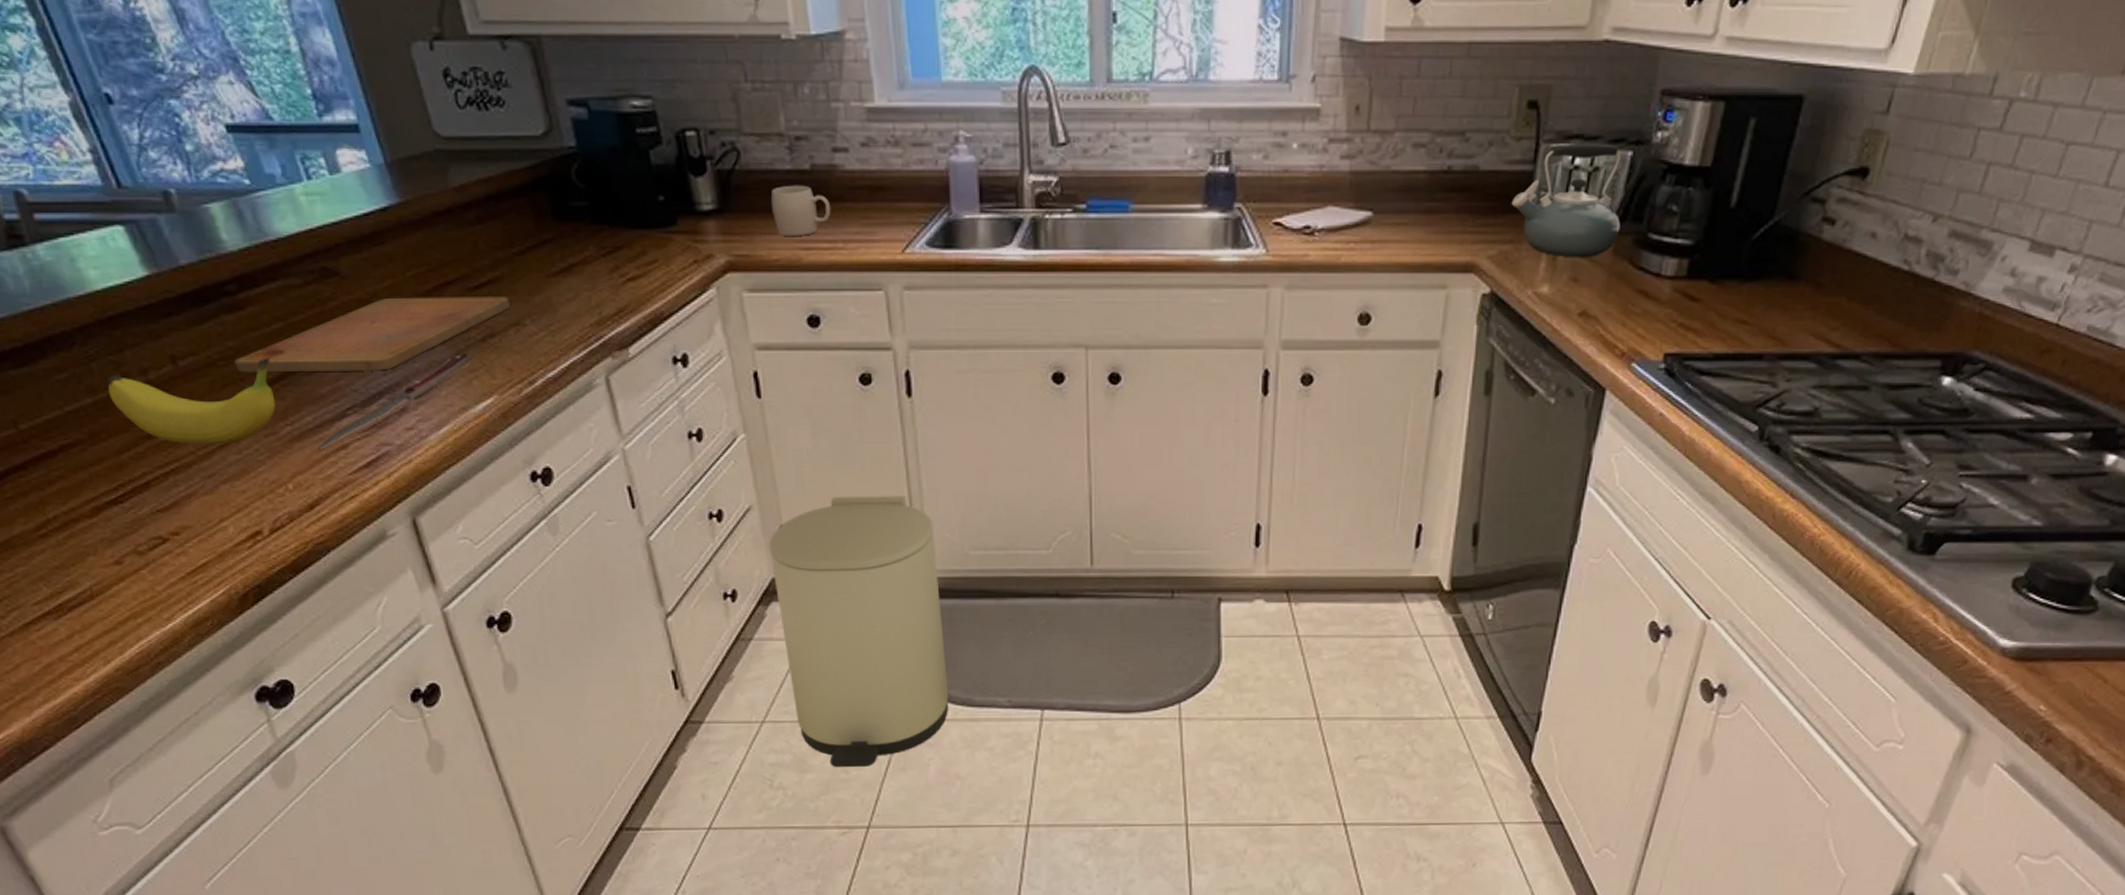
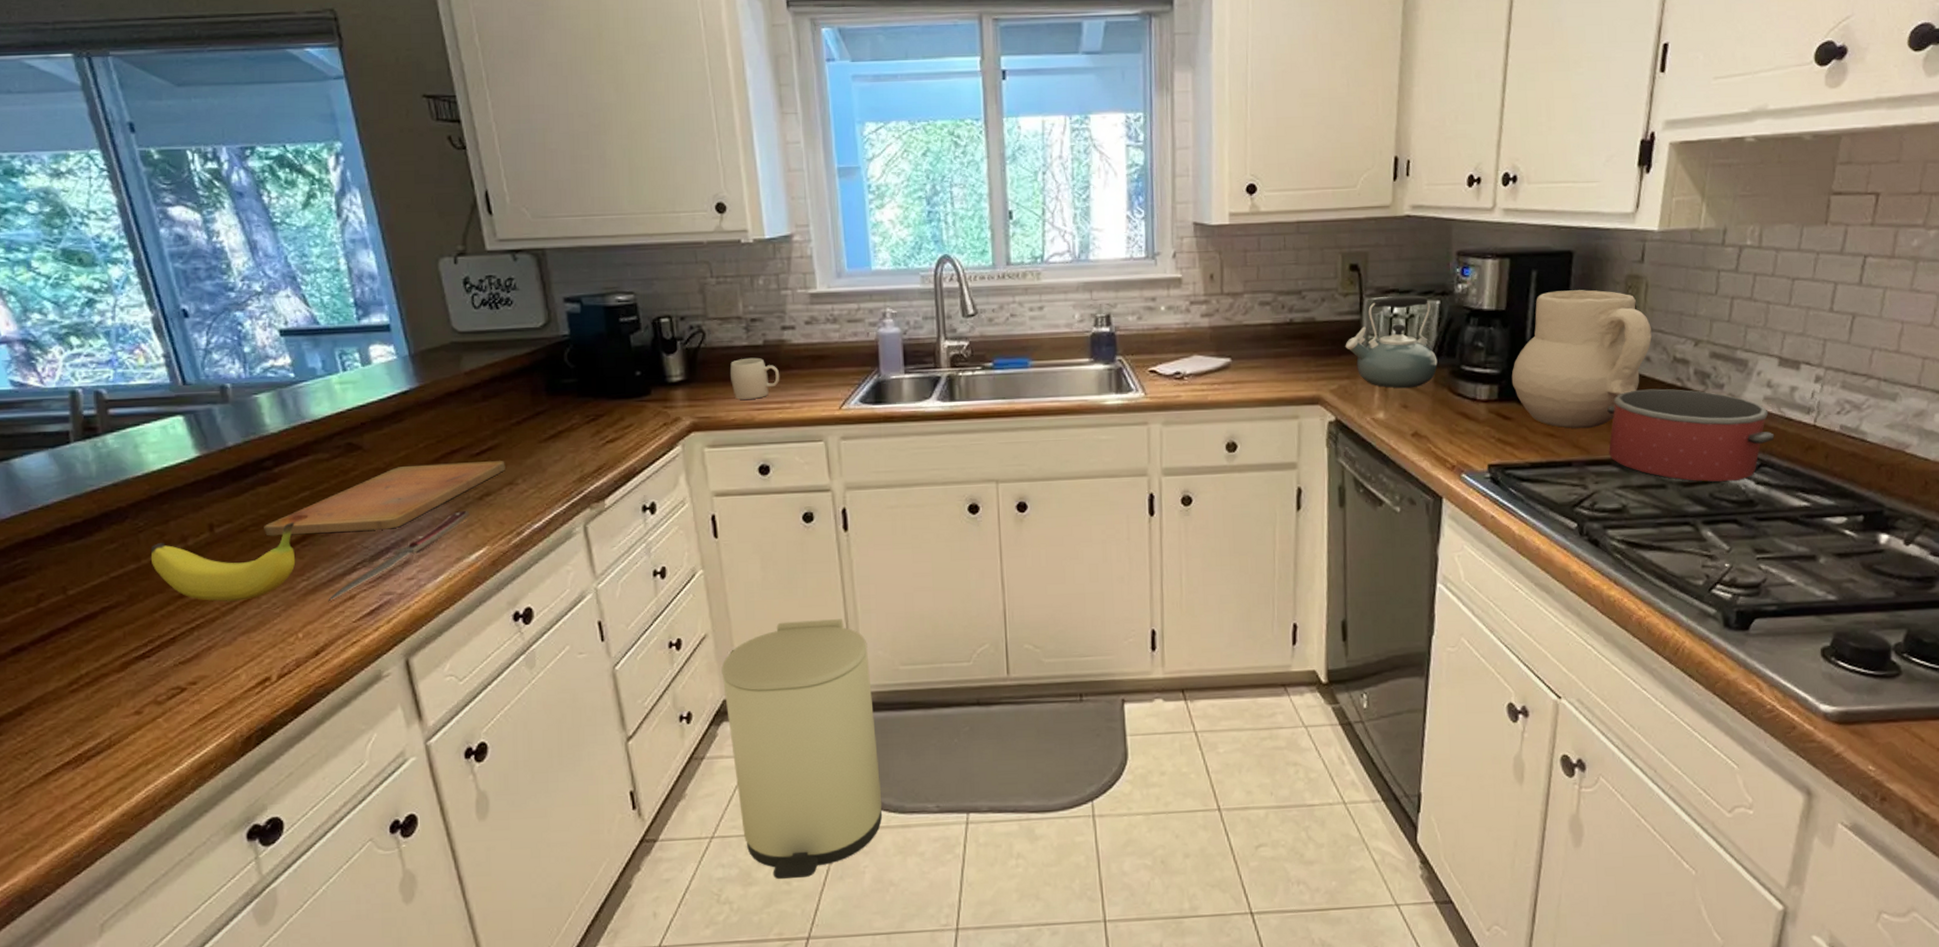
ceramic jug: none [1706,145,1884,316] -> present [1511,290,1652,429]
cooking pot: none [1808,272,2008,386] -> present [1607,389,1775,483]

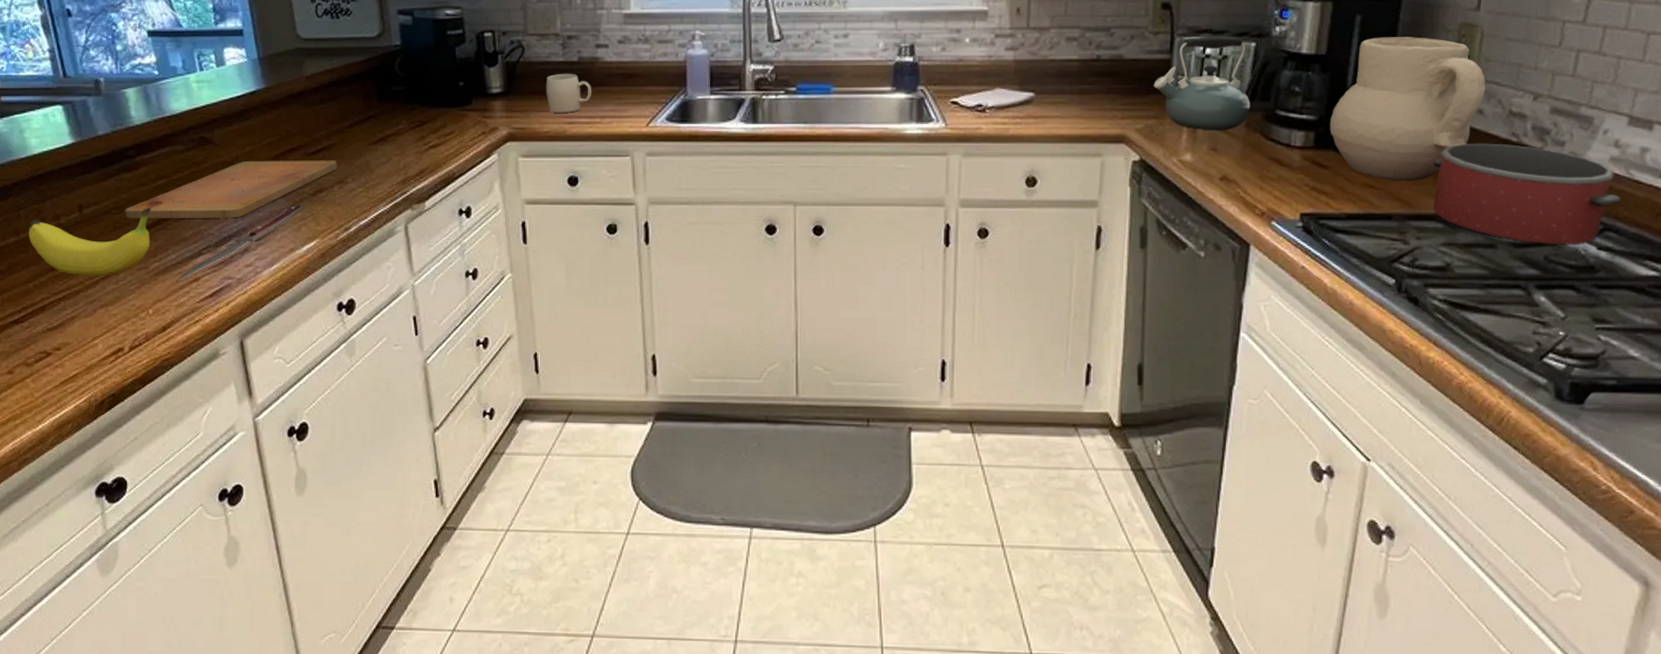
pedal bin: present [721,619,882,880] -> none [524,328,669,577]

